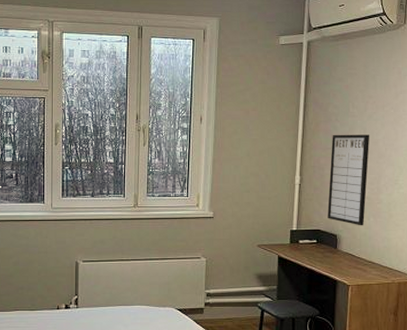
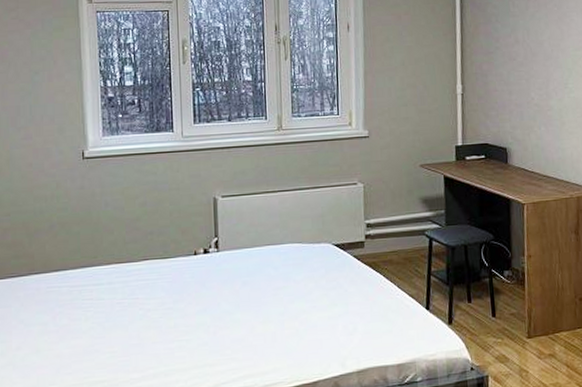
writing board: present [327,134,370,226] -> none [493,35,536,137]

